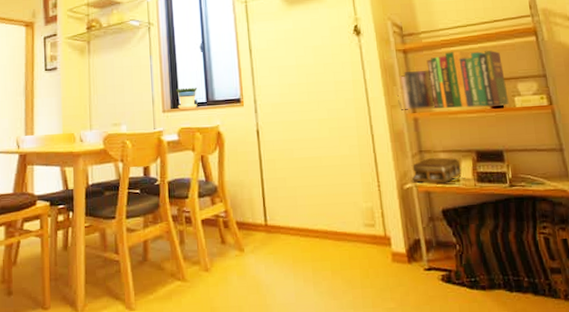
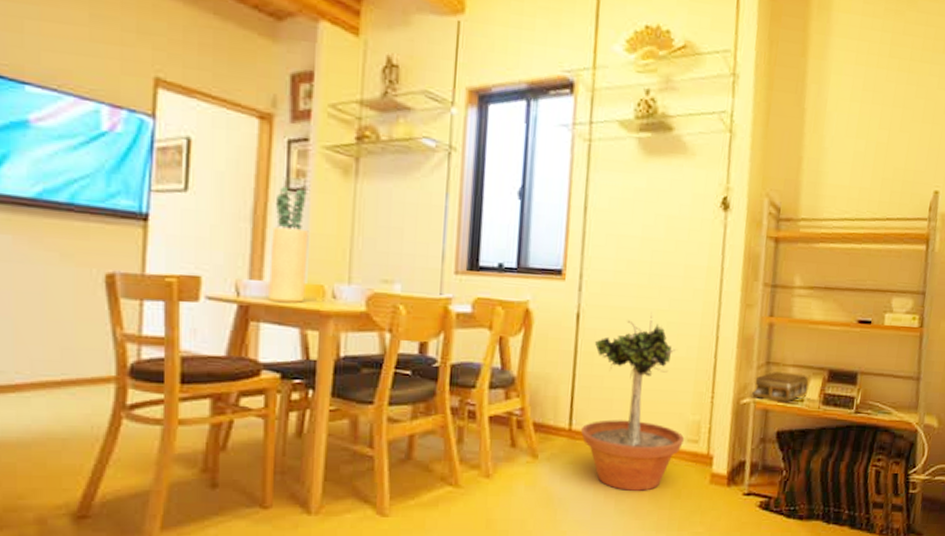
vase: none [37,61,62,149] -> present [269,179,309,303]
flowerpot: present [176,87,198,111] -> none [476,244,506,276]
potted tree: none [273,122,363,274] -> present [580,313,685,491]
books: present [397,69,435,110] -> none [755,265,800,315]
books: present [426,50,509,109] -> none [794,248,883,322]

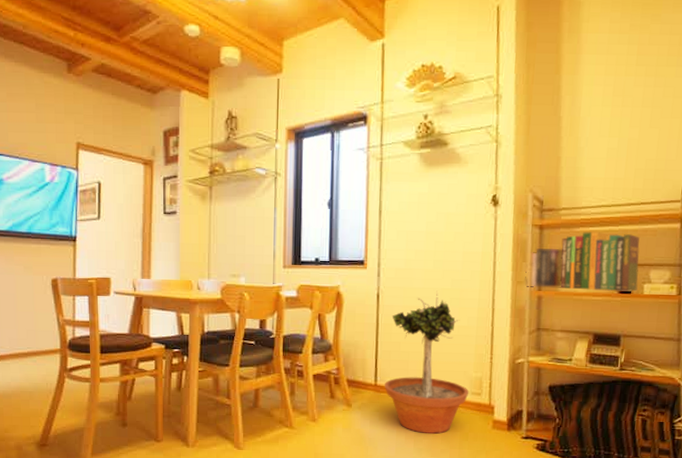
vase: present [269,179,309,303] -> none [154,205,180,294]
decorative box: present [752,372,809,403] -> none [526,336,576,362]
books: none [755,265,800,315] -> present [525,248,563,288]
books: none [794,248,883,322] -> present [560,232,640,292]

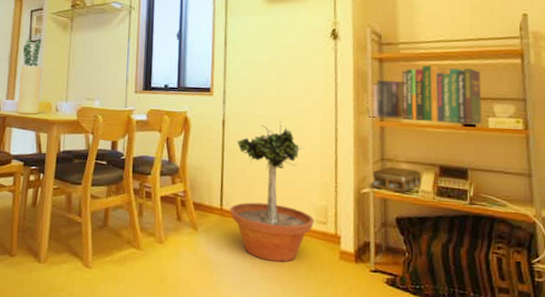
vase: none [154,205,180,294] -> present [17,34,43,114]
decorative box: none [526,336,576,362] -> present [371,167,422,193]

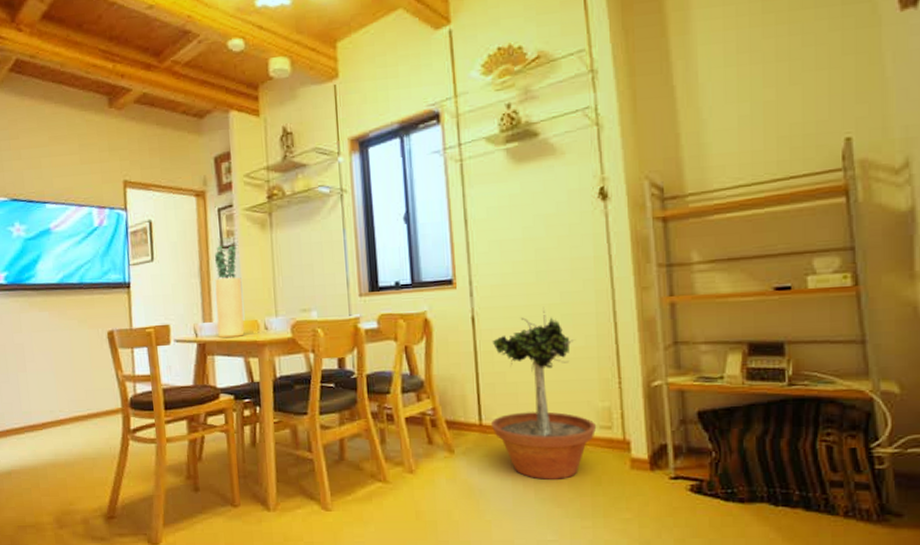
books: present [367,80,404,119] -> none [651,242,699,293]
decorative box: present [371,167,422,193] -> none [662,350,727,381]
books: present [401,65,482,125] -> none [693,216,799,291]

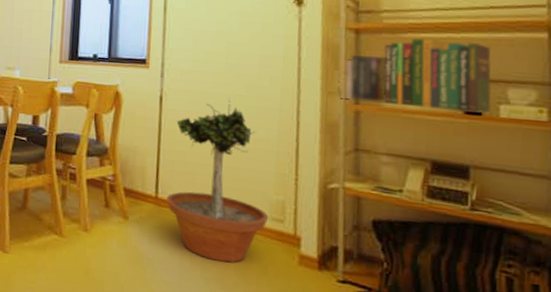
books: none [651,242,699,293] -> present [337,55,387,103]
books: none [693,216,799,291] -> present [384,38,491,113]

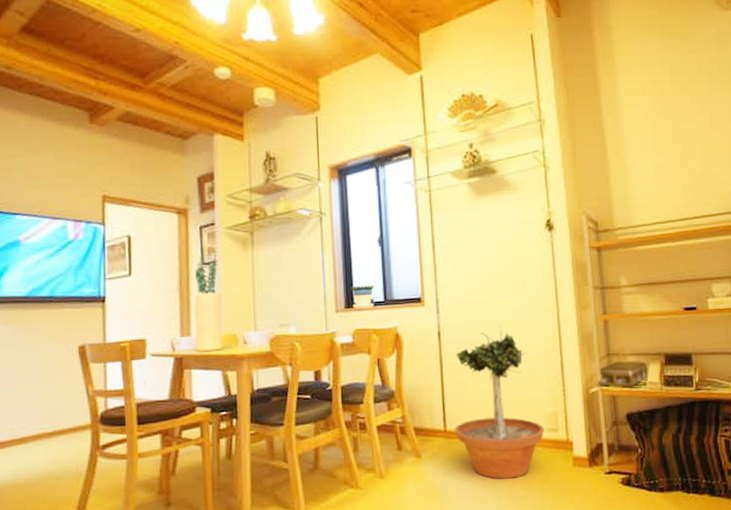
flowerpot: none [76,40,99,65] -> present [351,284,375,310]
books: present [337,55,387,103] -> none [588,268,626,312]
decorative box: none [340,159,408,192] -> present [598,361,649,388]
books: present [384,38,491,113] -> none [621,249,702,311]

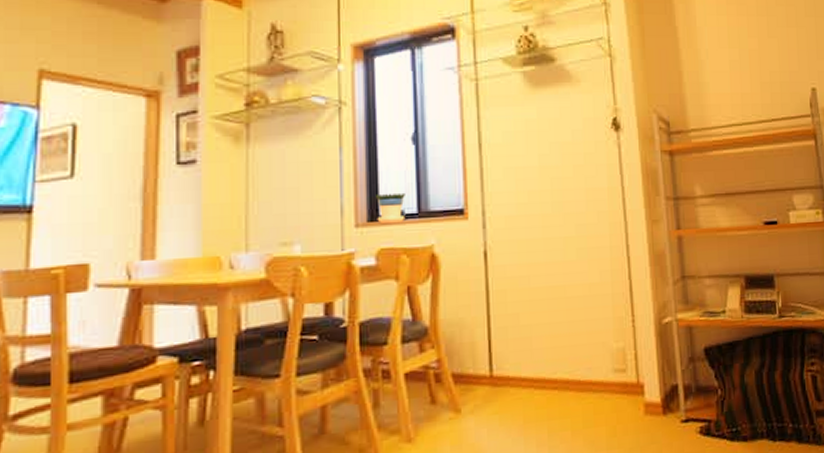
vase: present [194,254,223,352] -> none [162,151,202,280]
potted tree: present [454,324,545,479] -> none [502,241,612,436]
decorative box: present [598,361,649,388] -> none [672,284,728,317]

